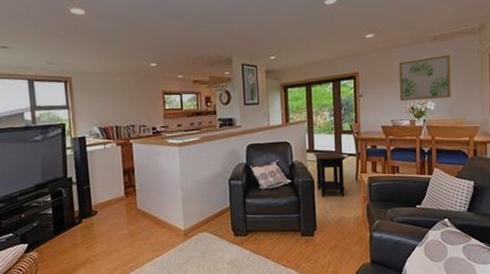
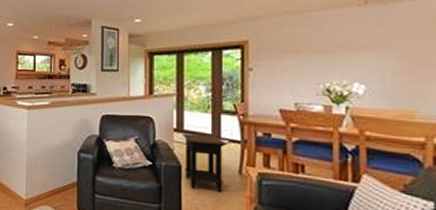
wall art: present [398,55,451,102] -> none [307,23,393,81]

